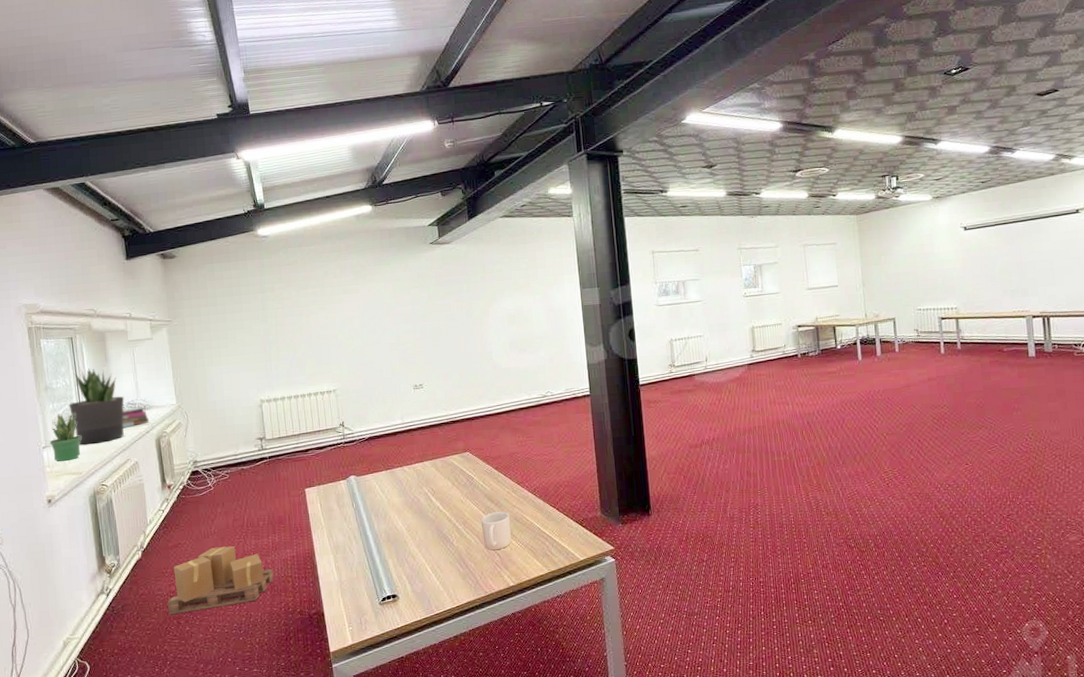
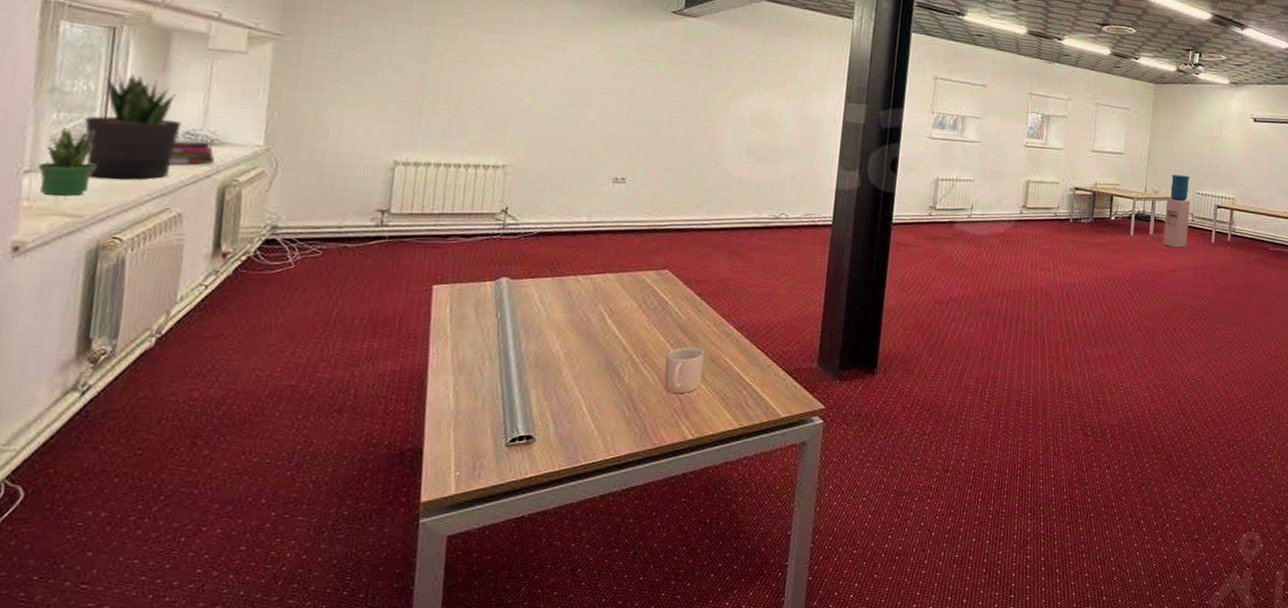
cardboard boxes: present [168,546,274,615] -> none [180,346,361,432]
water cooler: none [888,294,917,365] -> present [1163,174,1191,248]

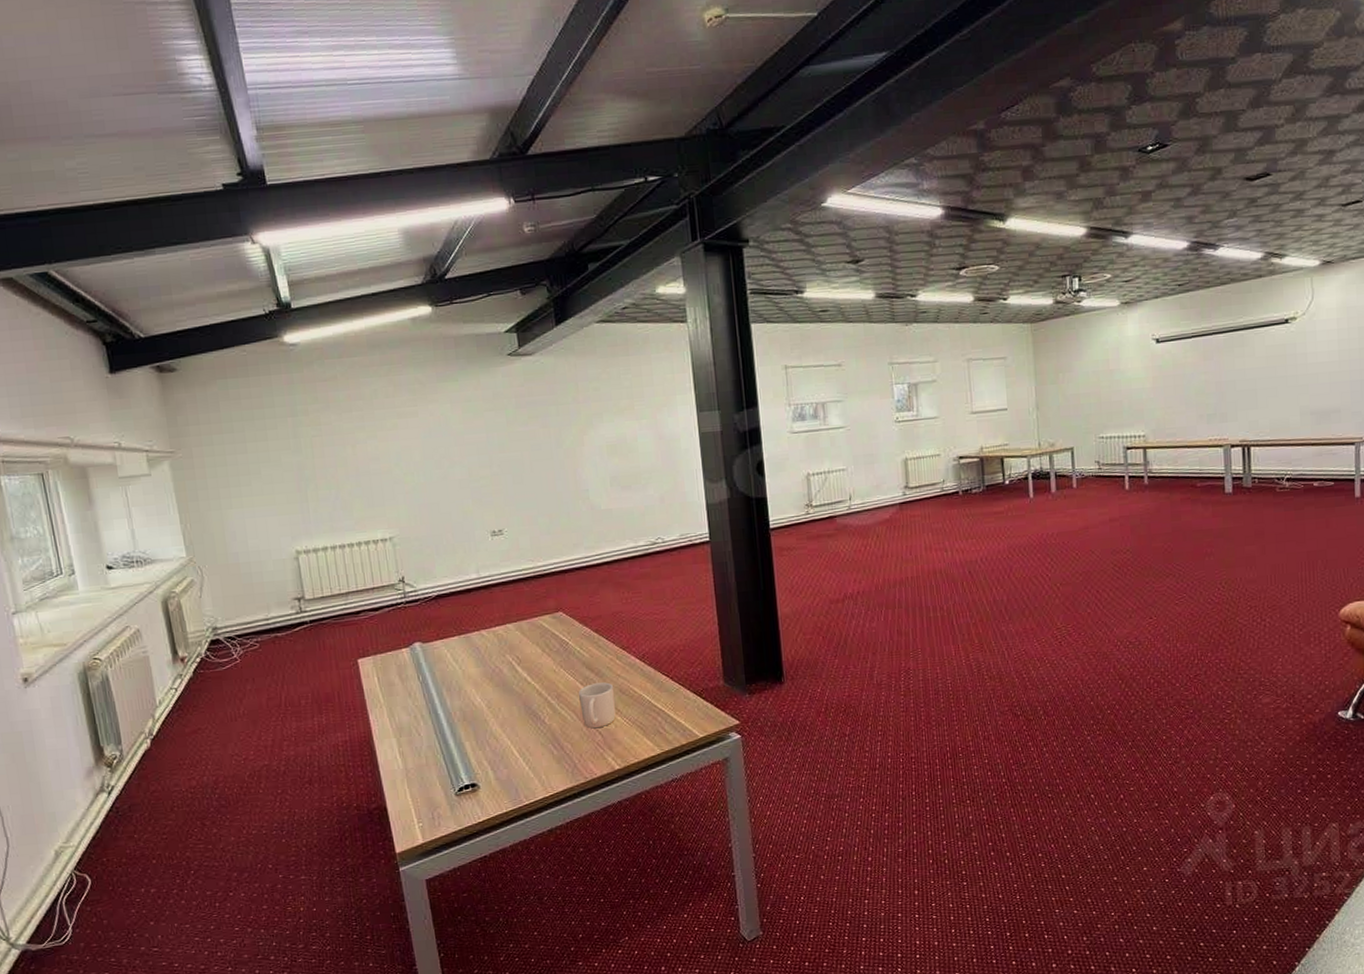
planter: present [37,128,95,197] -> none [20,568,64,631]
planter: present [84,70,182,180] -> none [43,511,120,609]
books: present [168,138,215,165] -> none [115,560,152,588]
water cooler: present [1163,174,1191,248] -> none [1065,420,1097,503]

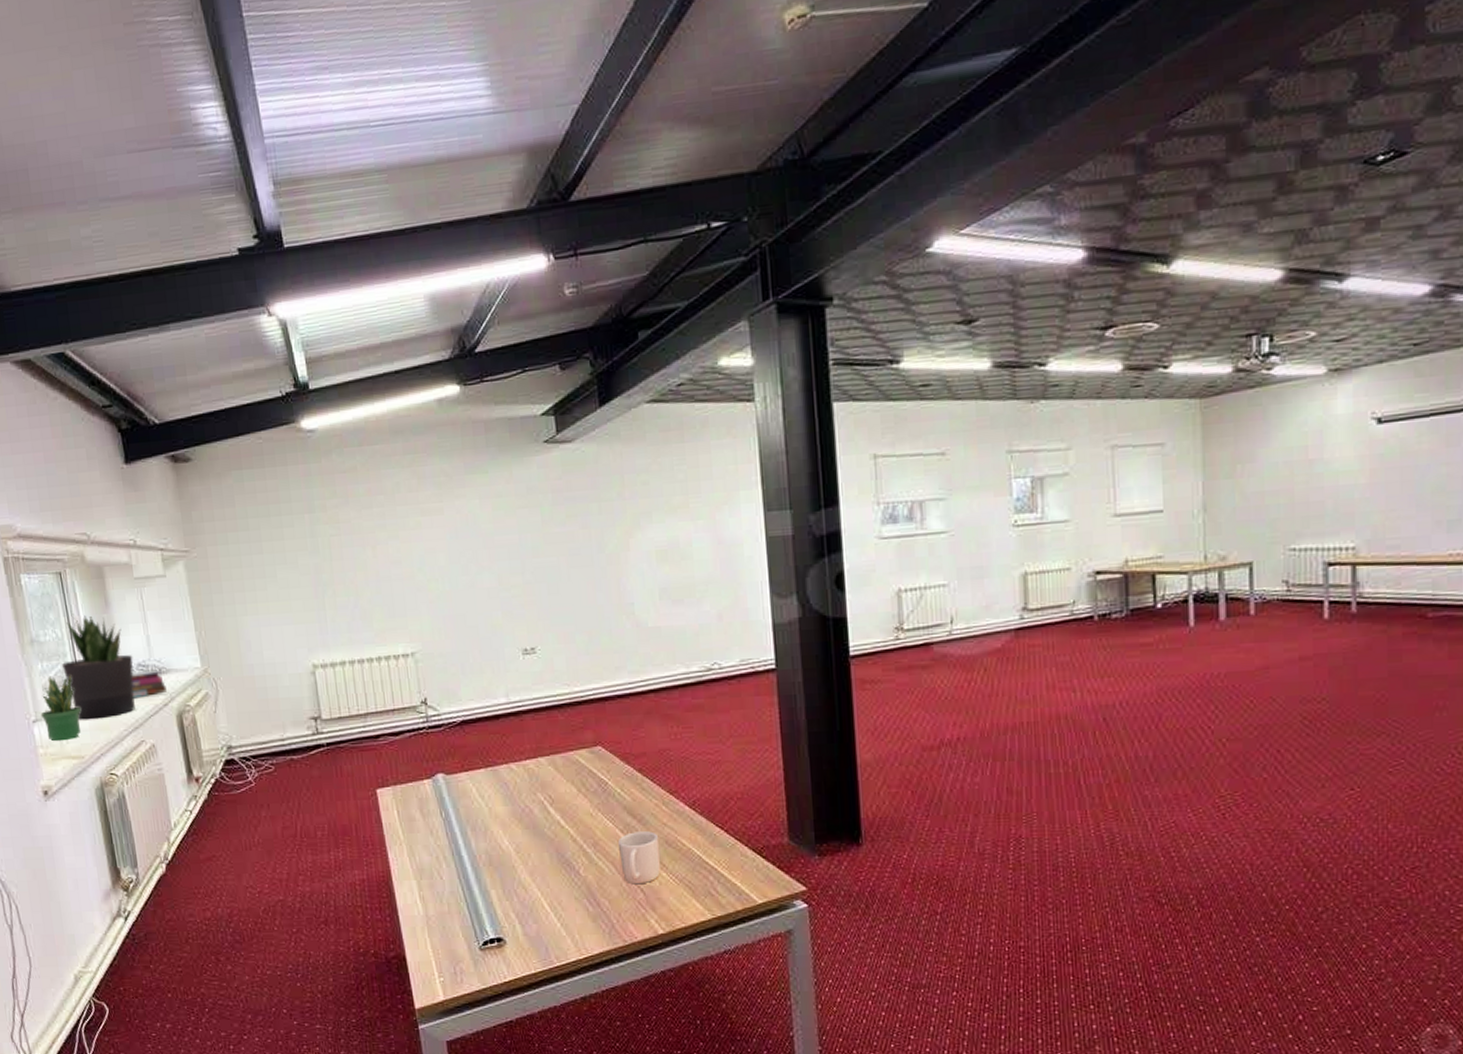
planter: none [20,568,64,631] -> present [40,675,82,742]
planter: none [43,511,120,609] -> present [61,613,135,719]
books: none [115,560,152,588] -> present [131,669,167,699]

